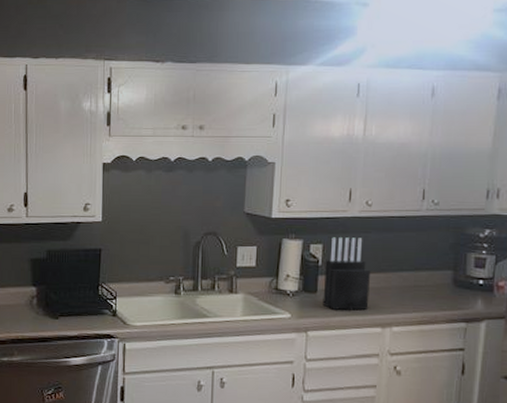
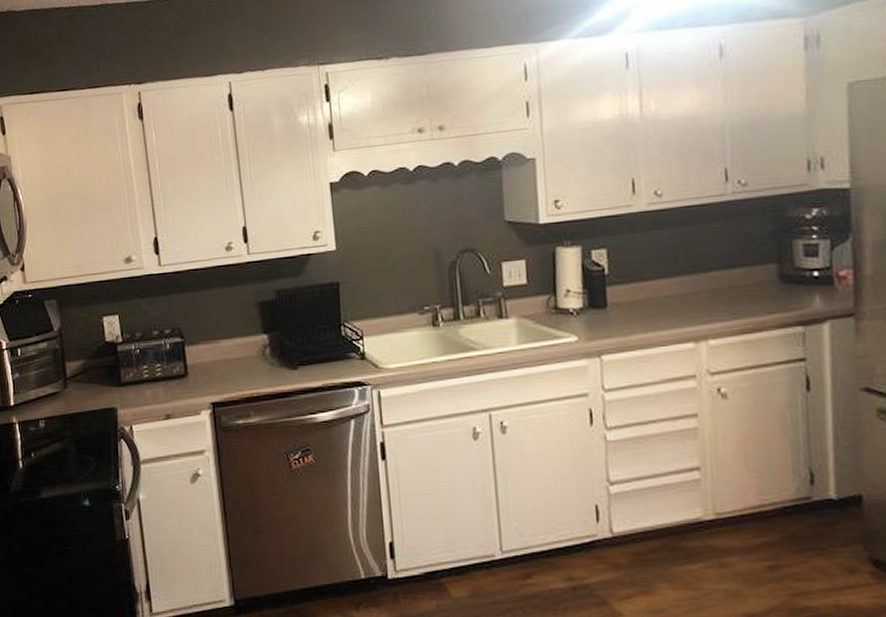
knife block: present [322,237,371,310] -> none [613,236,675,326]

